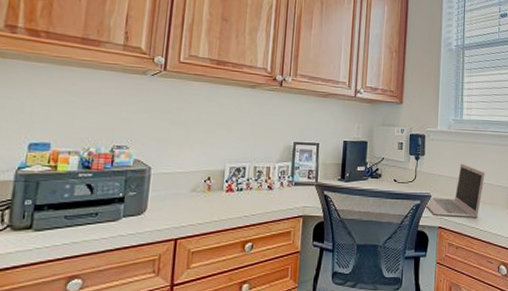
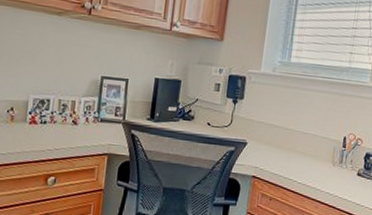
laptop: present [425,164,485,217] -> none [239,111,310,169]

